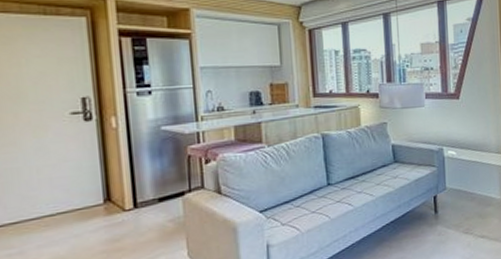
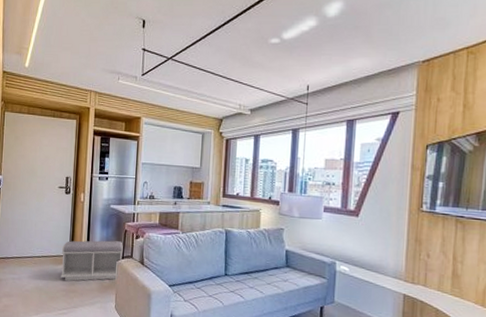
bench: none [91,171,190,239] -> present [61,240,123,282]

